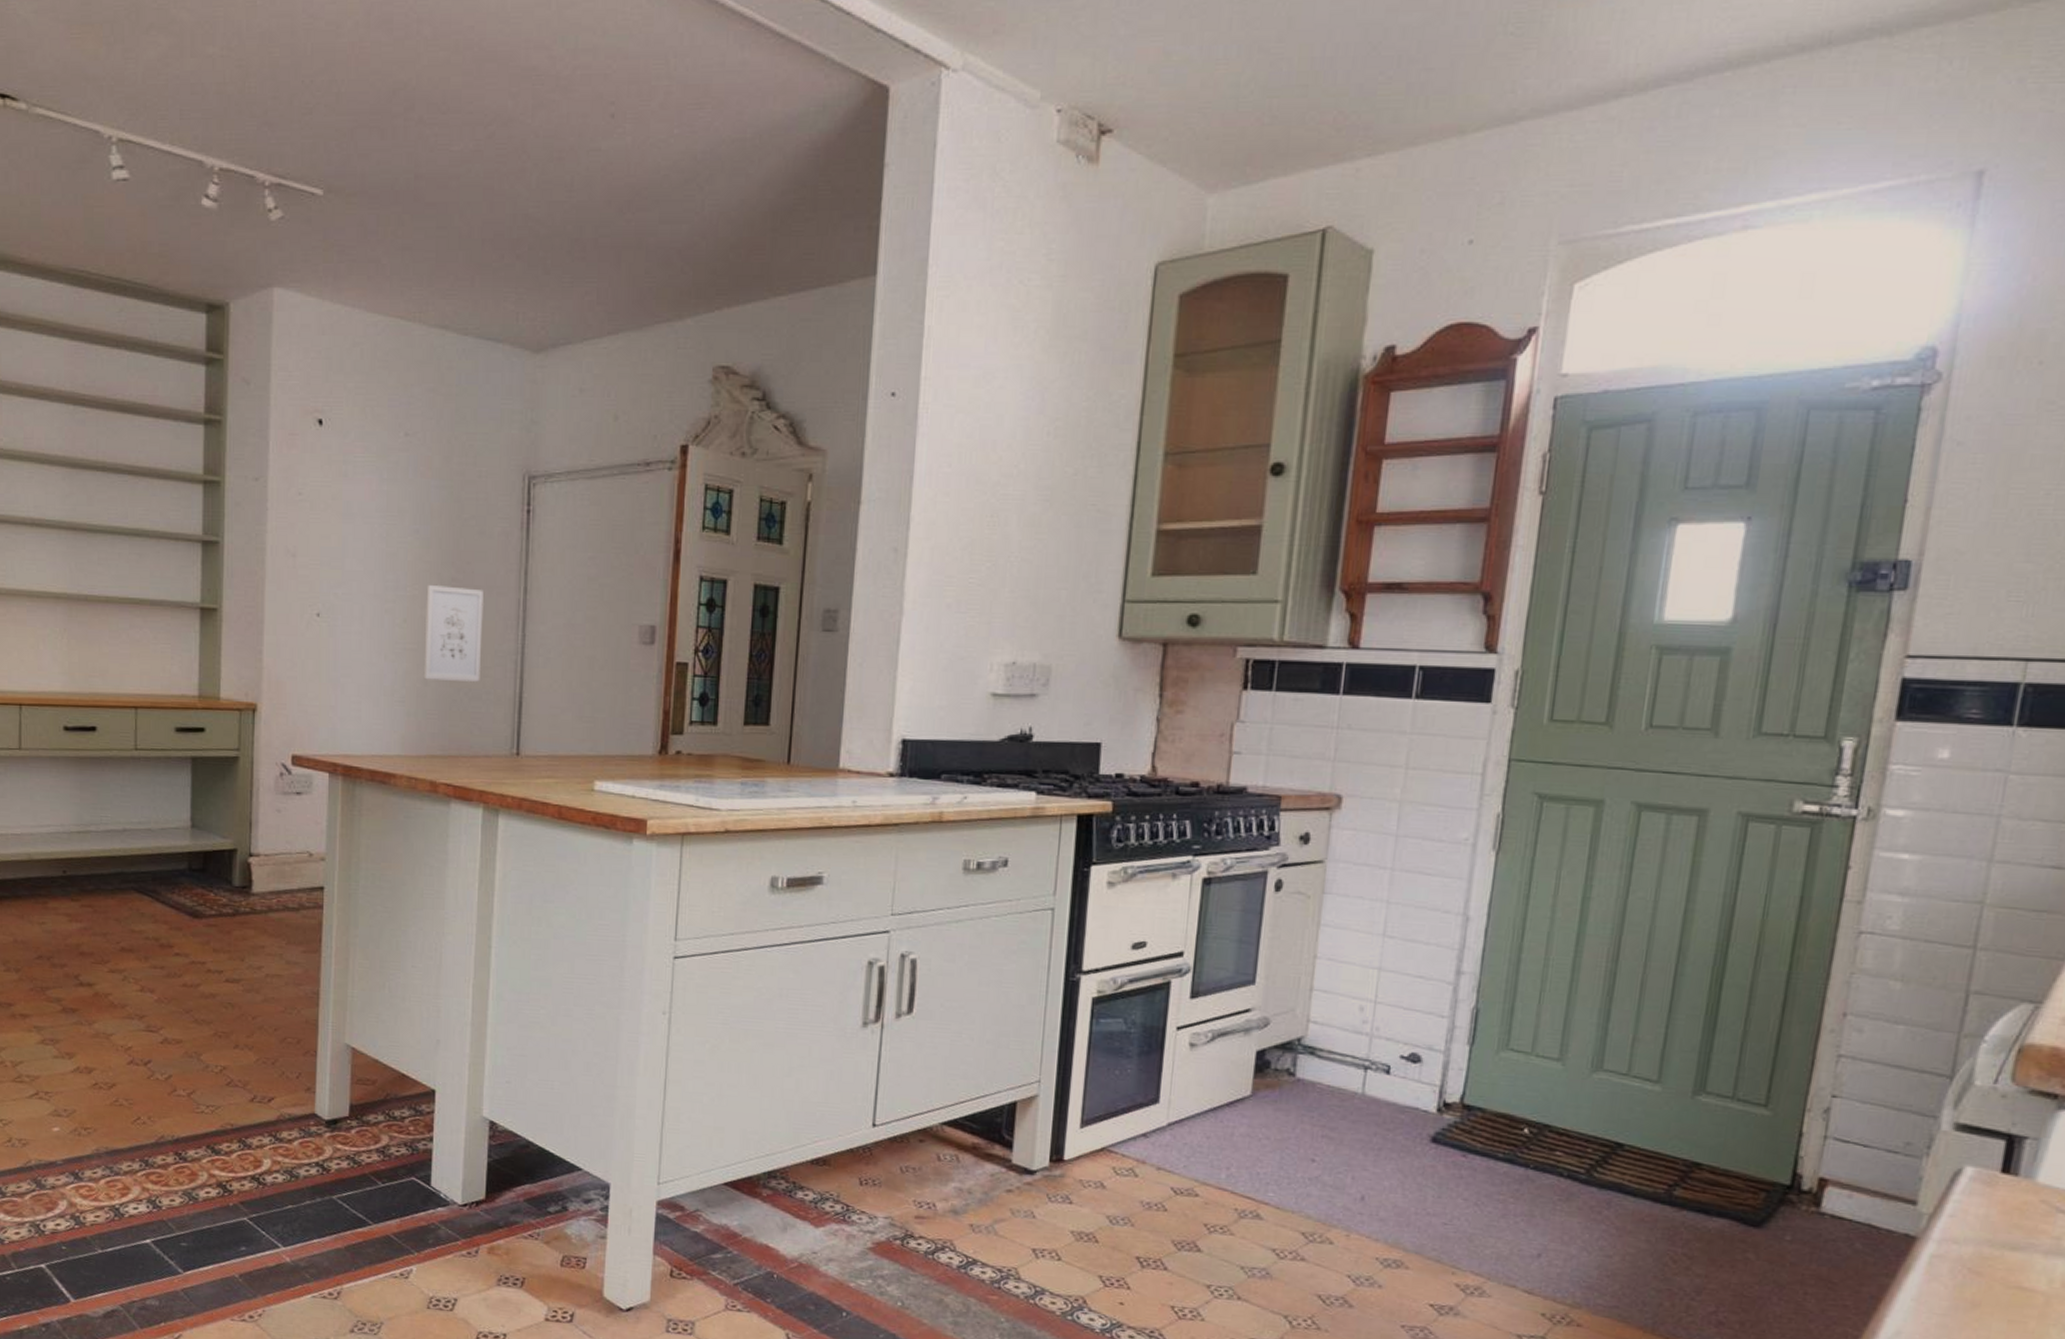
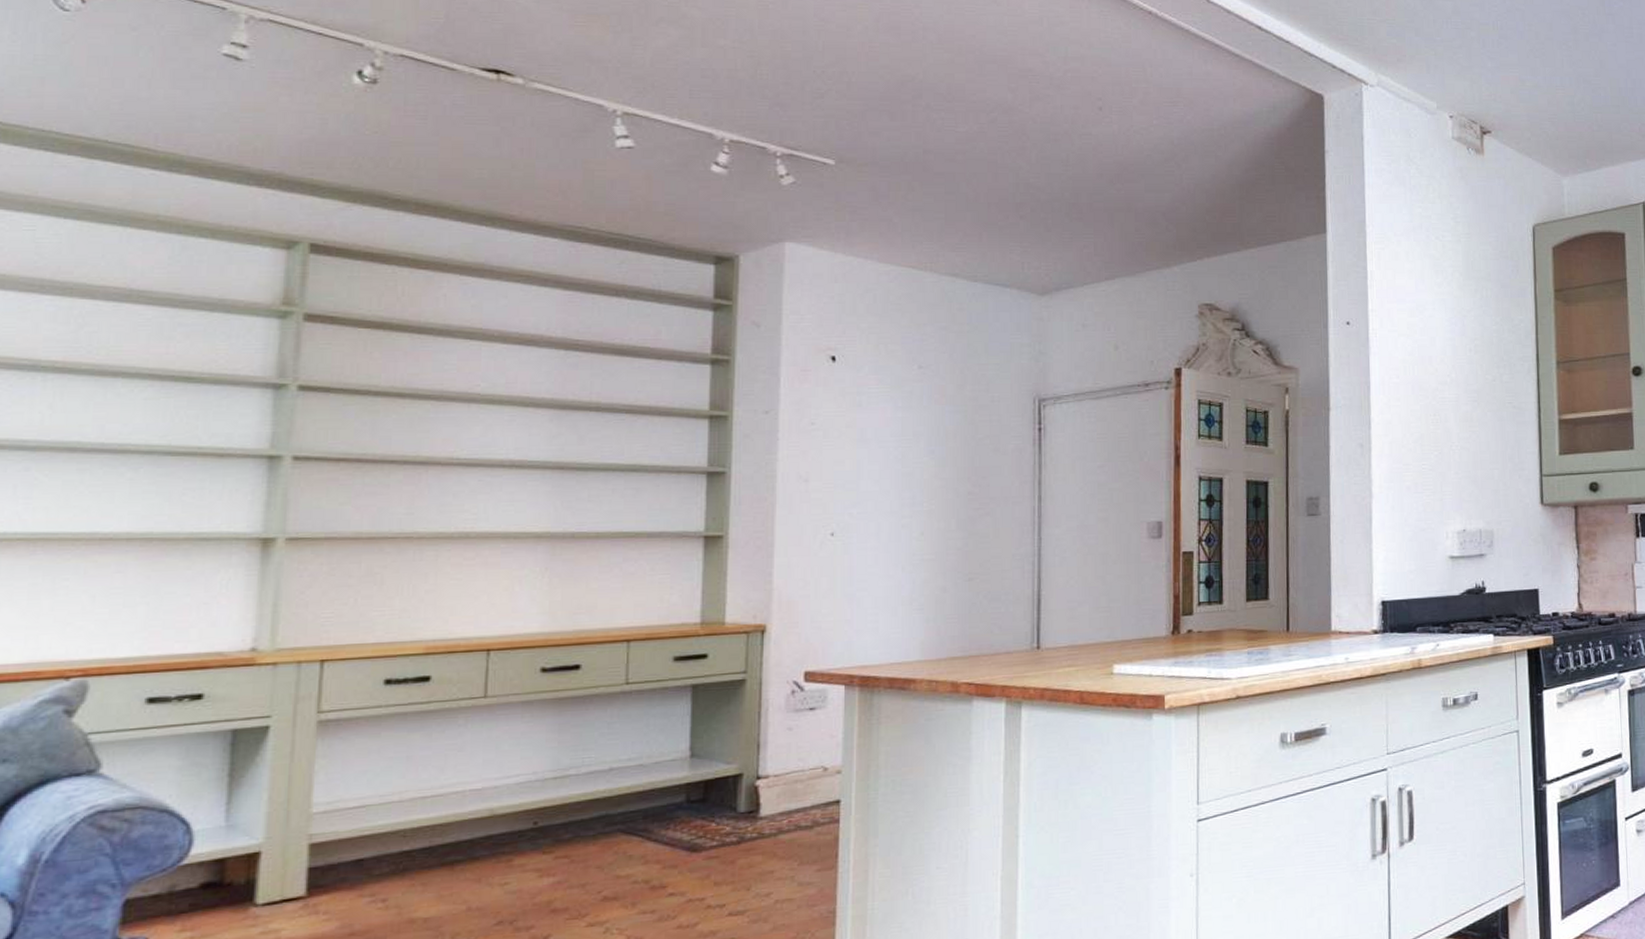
wall art: present [423,584,483,682] -> none [942,498,1000,587]

